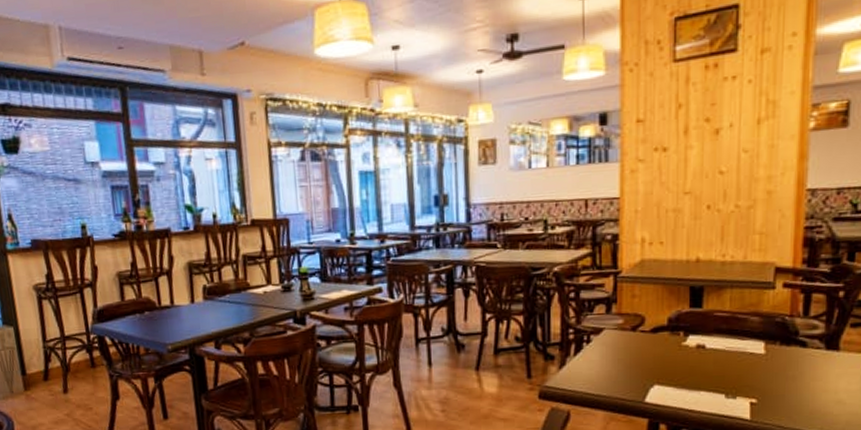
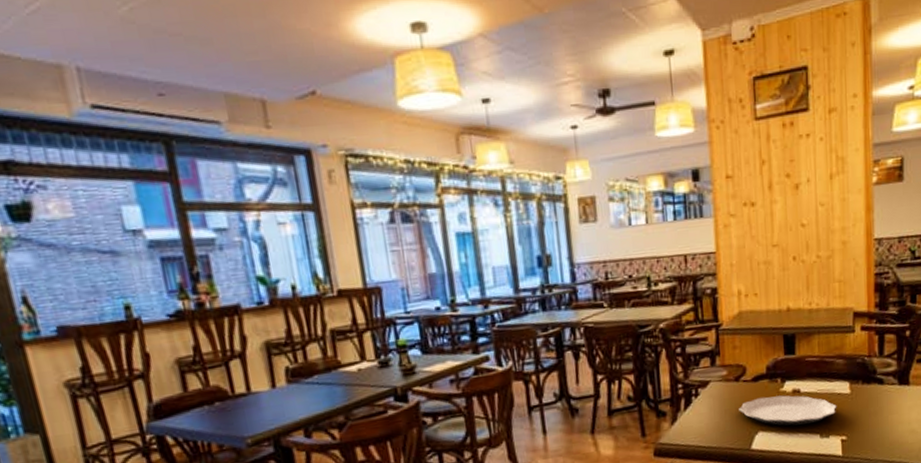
plate: none [634,349,748,382] -> present [739,395,837,426]

